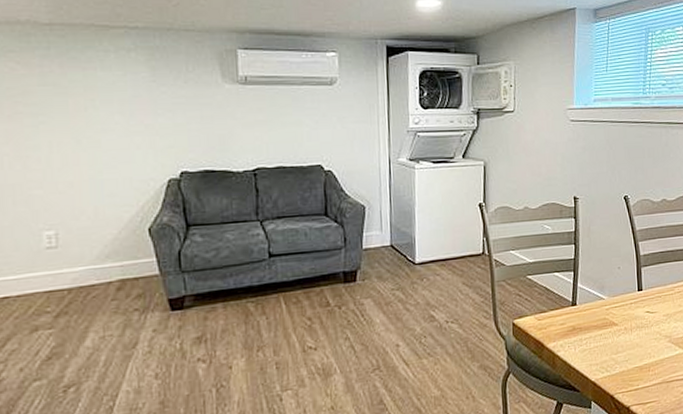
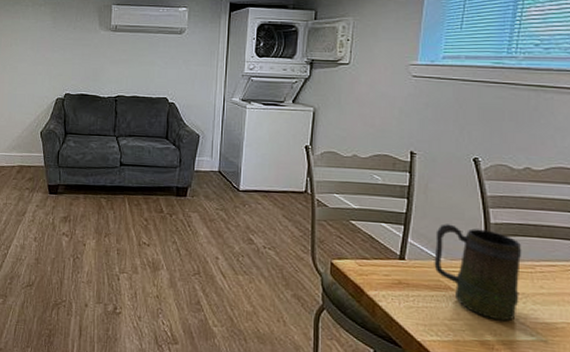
mug: none [599,262,665,344] -> present [434,224,522,321]

